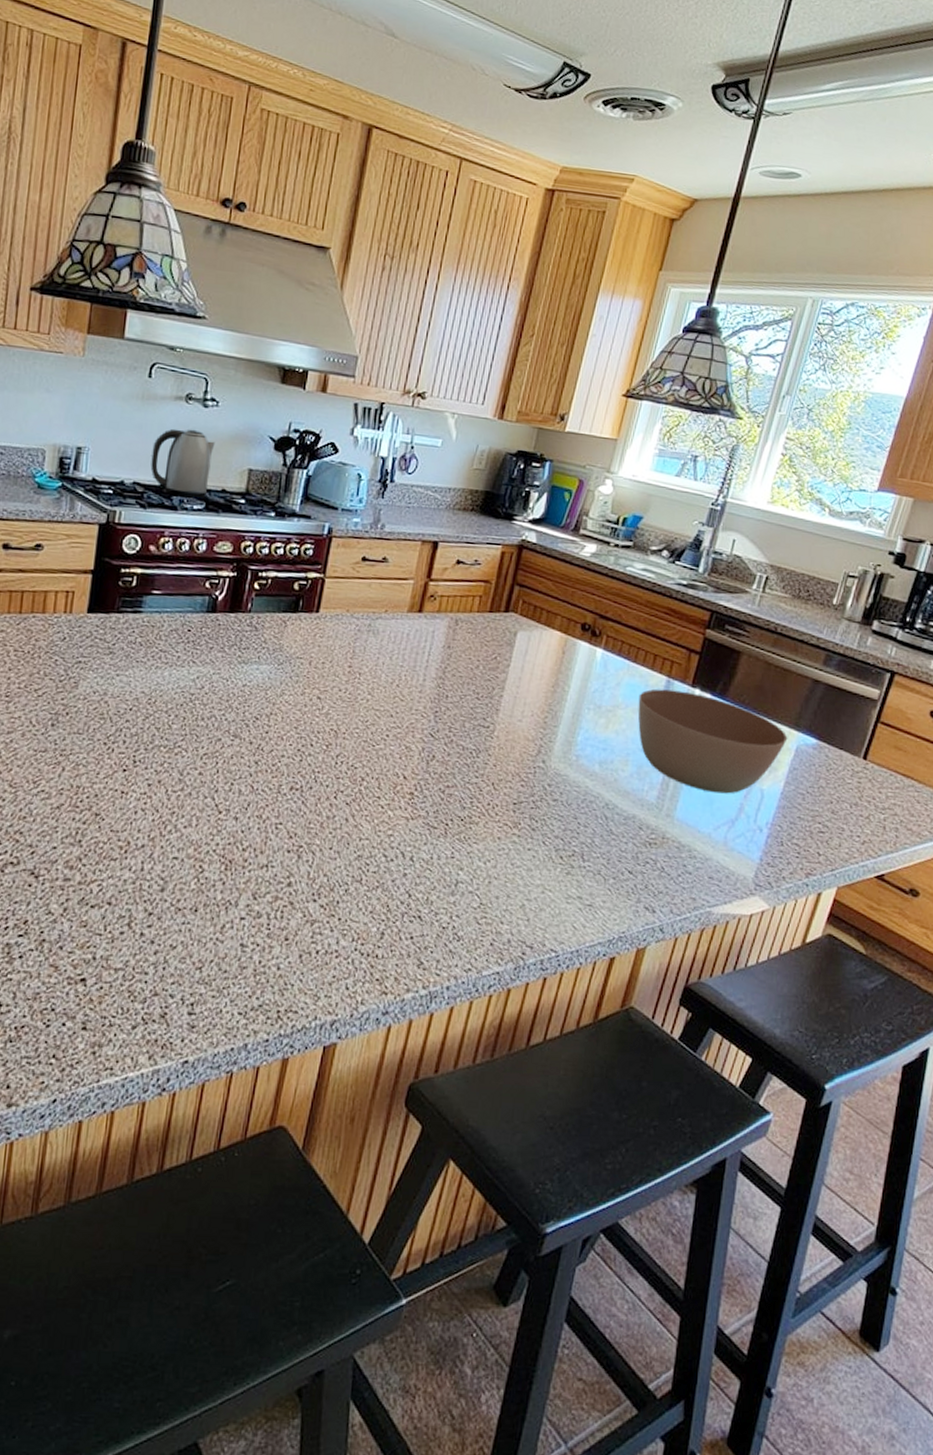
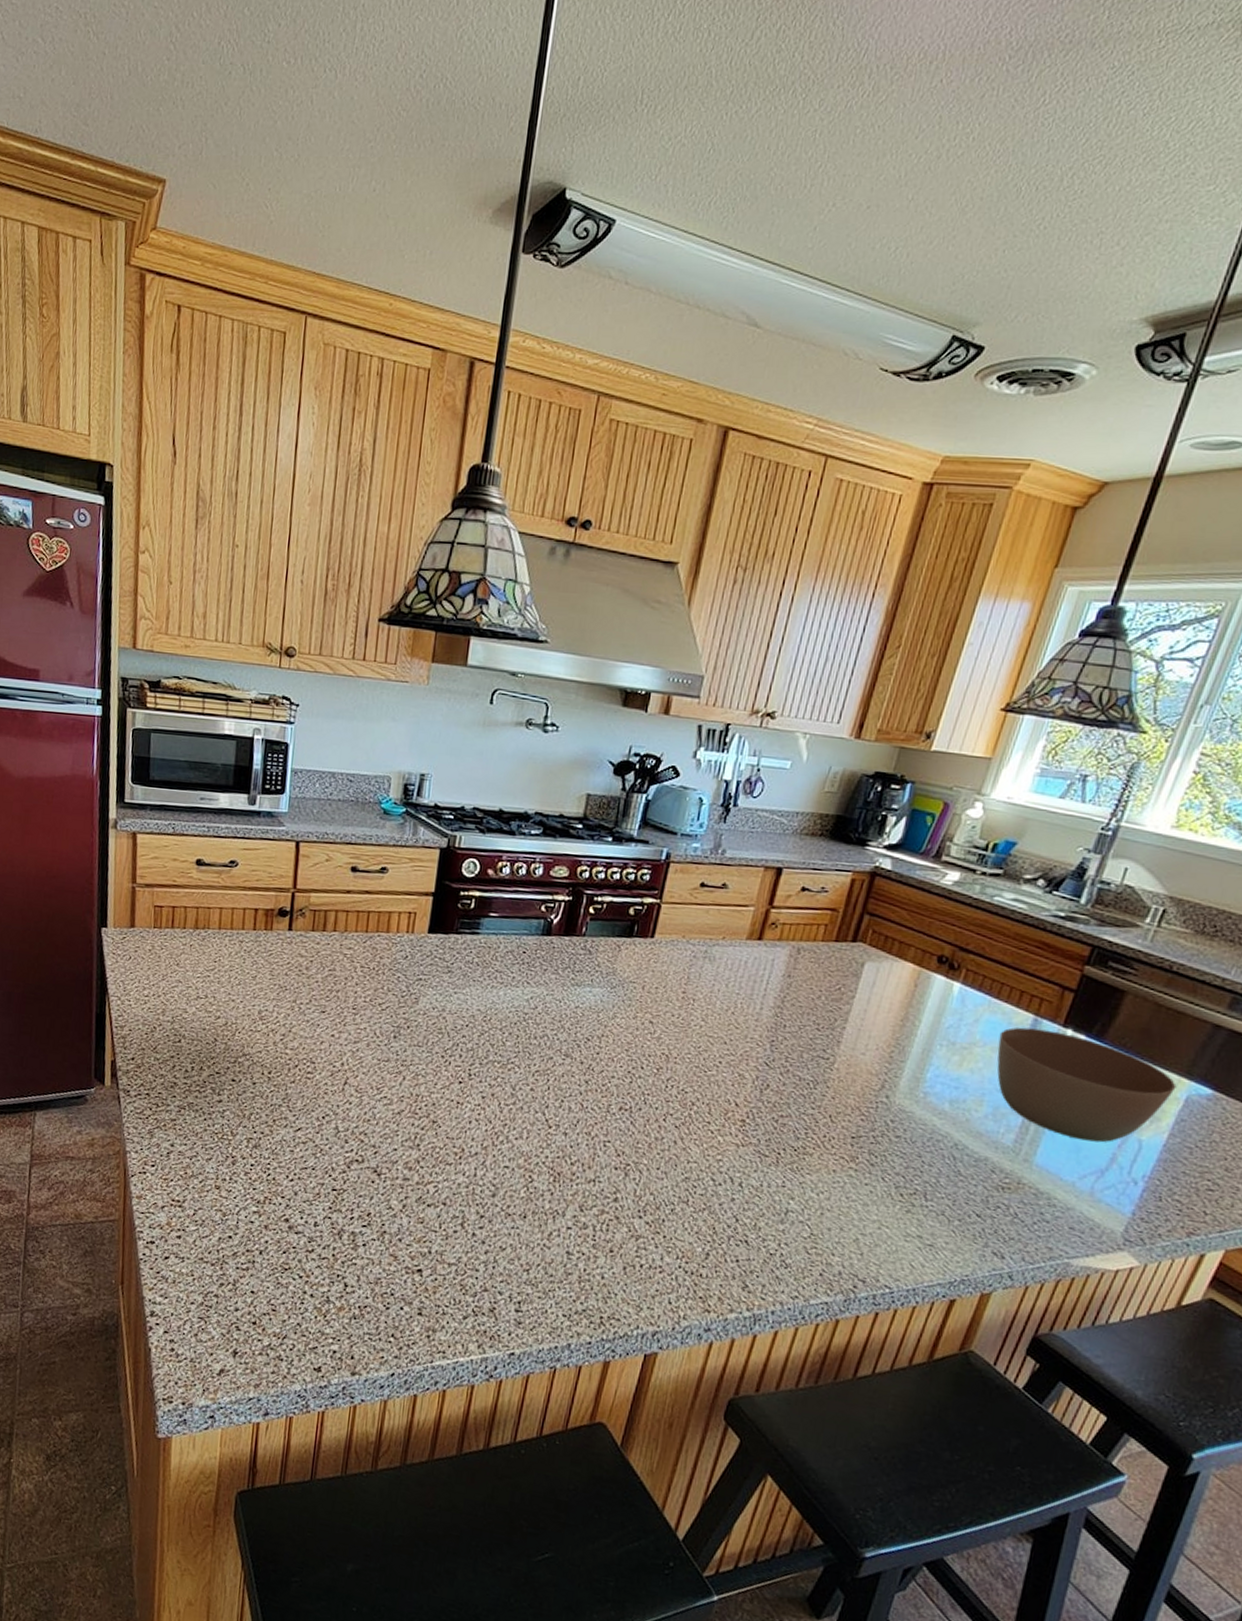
kettle: present [151,429,216,500] -> none [490,754,555,825]

